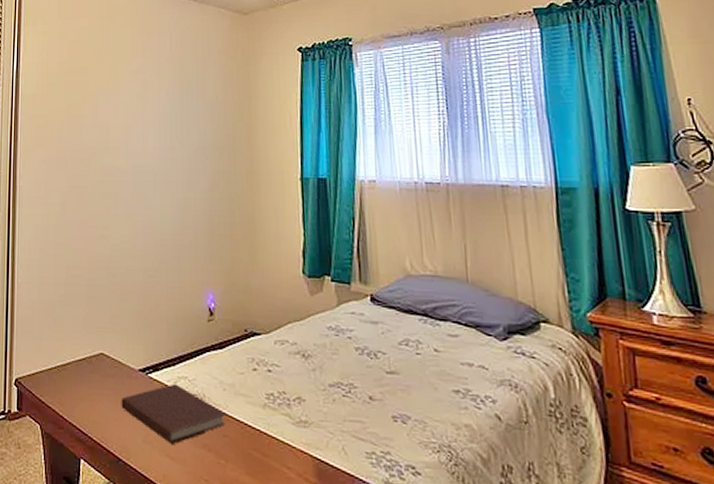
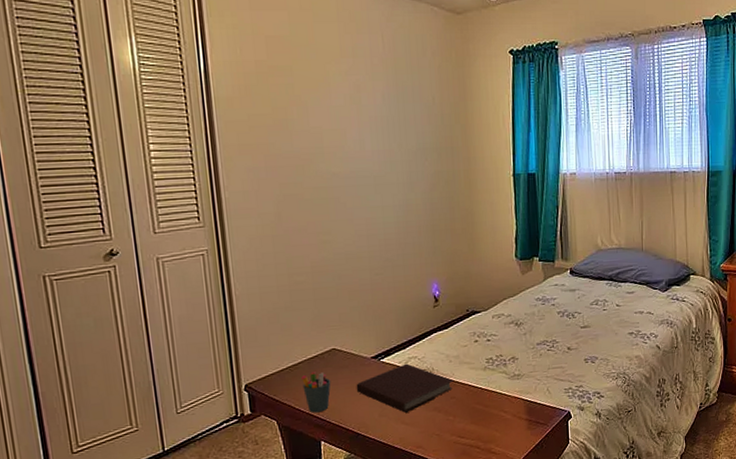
pen holder: none [68,376,96,425] -> present [301,372,331,413]

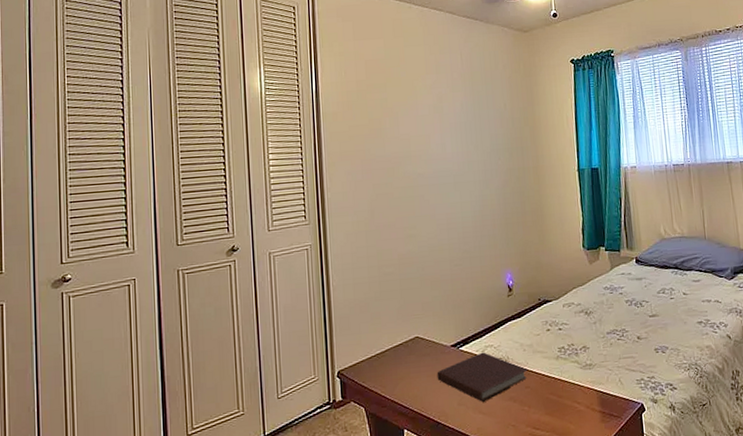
pen holder: present [301,372,331,413] -> none [388,359,414,401]

